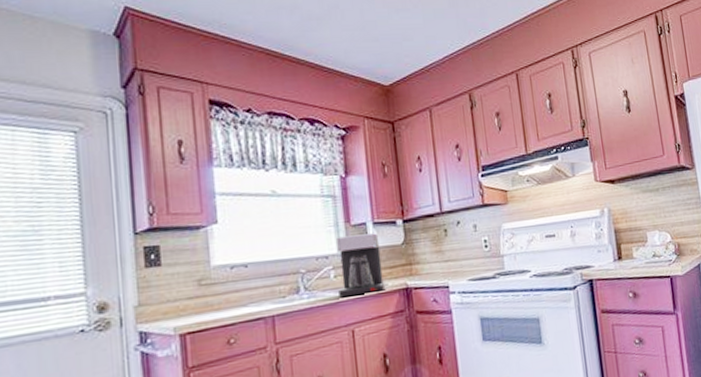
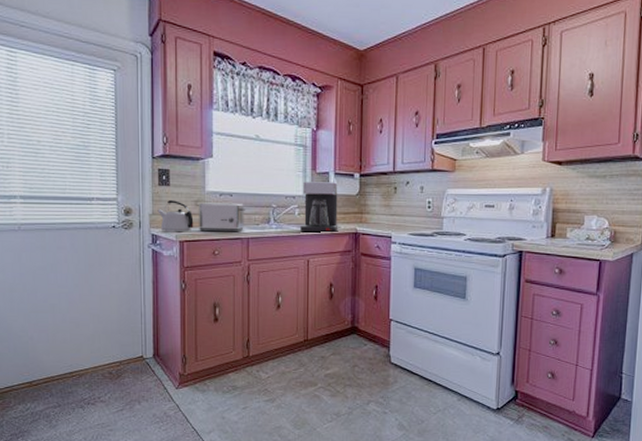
kettle: none [145,283,198,326] -> present [157,200,194,232]
toaster: none [203,274,267,318] -> present [198,202,245,232]

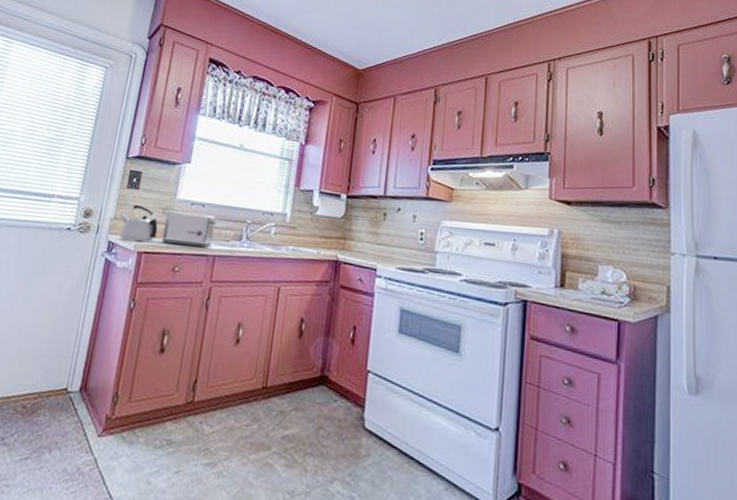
coffee maker: present [300,181,339,233] -> none [274,198,322,259]

